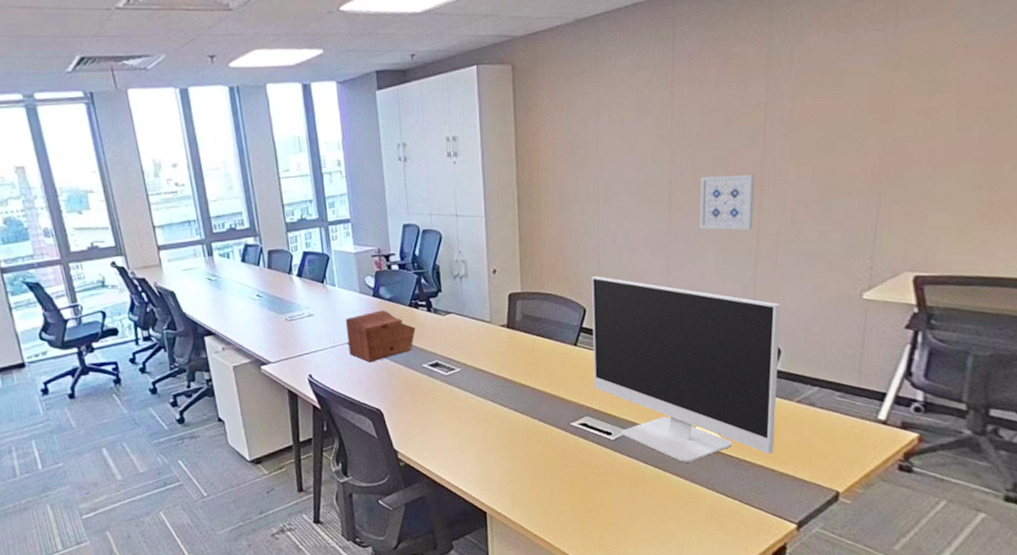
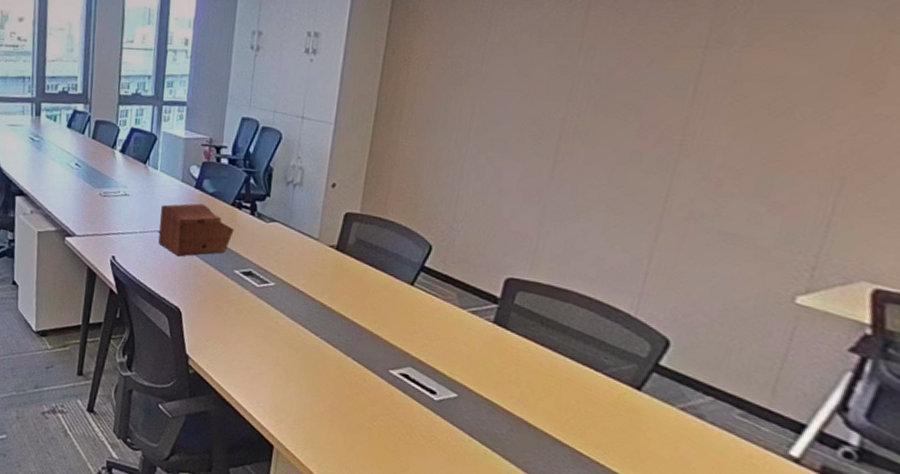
computer monitor: present [591,276,781,463] -> none [426,212,680,463]
wall art: present [699,174,755,231] -> none [591,121,675,194]

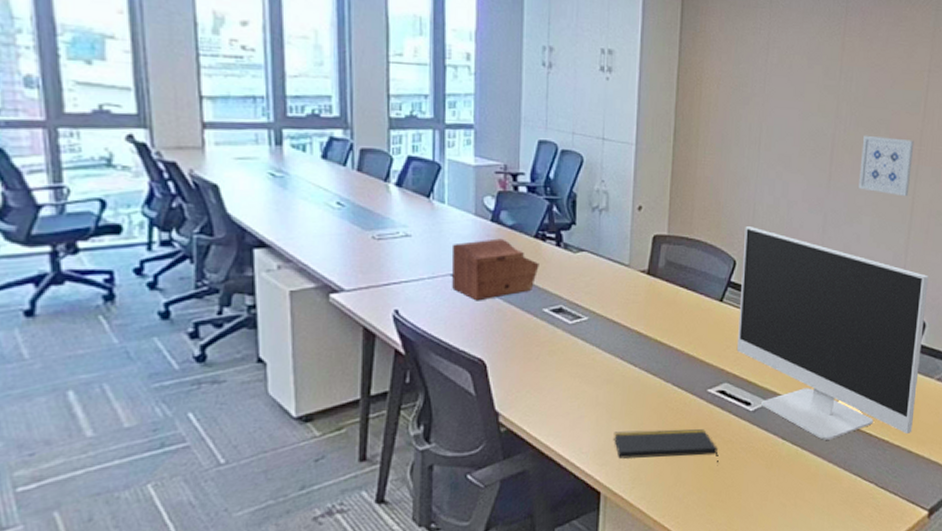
notepad: none [290,393,396,448] -> present [614,429,719,466]
computer monitor: none [426,212,680,463] -> present [737,226,929,440]
wall art: none [591,121,675,194] -> present [859,135,914,197]

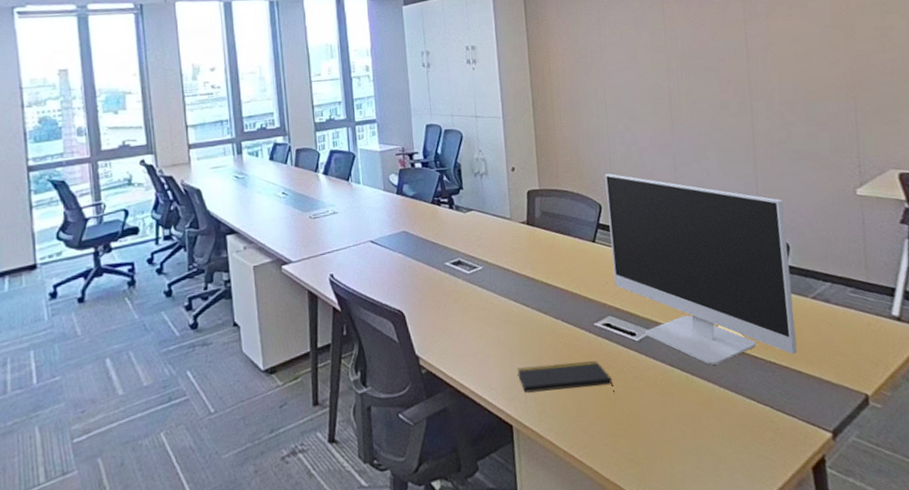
sewing box: present [451,238,539,301] -> none [368,207,438,261]
wall art: present [859,135,914,197] -> none [696,81,748,131]

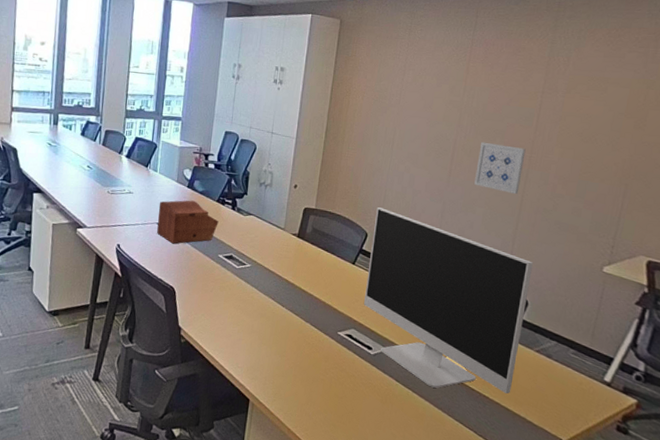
sewing box: none [368,207,438,261] -> present [157,200,219,244]
notepad: present [517,361,615,396] -> none [262,354,343,394]
wall art: none [696,81,748,131] -> present [474,141,526,195]

